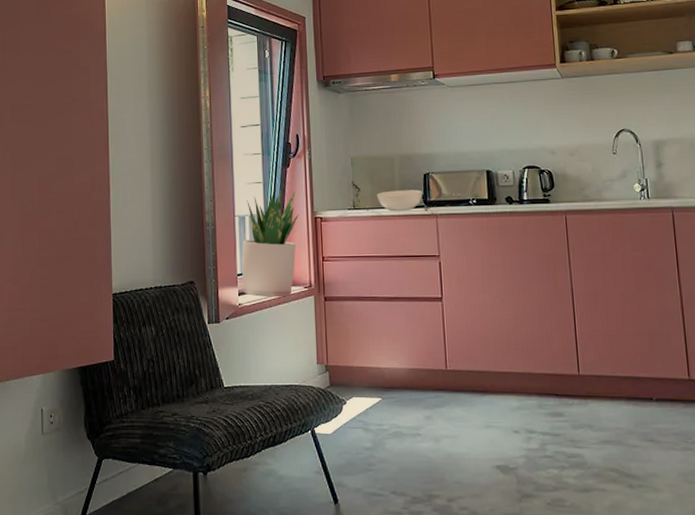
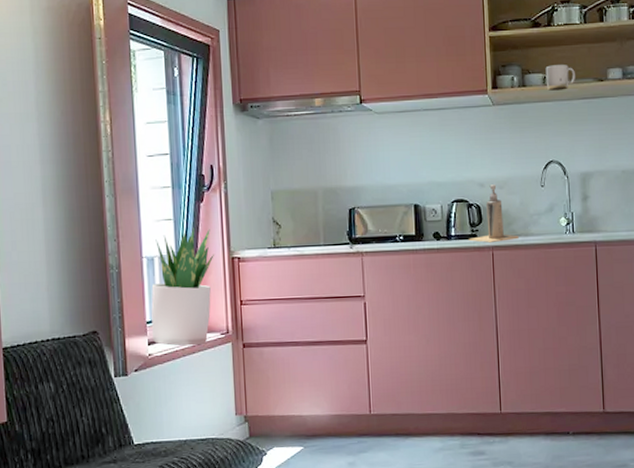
bowl: present [376,190,423,212] -> none [299,226,349,250]
soap dispenser: none [540,152,592,208] -> present [468,184,519,243]
mug: none [613,39,645,64] -> present [545,65,576,91]

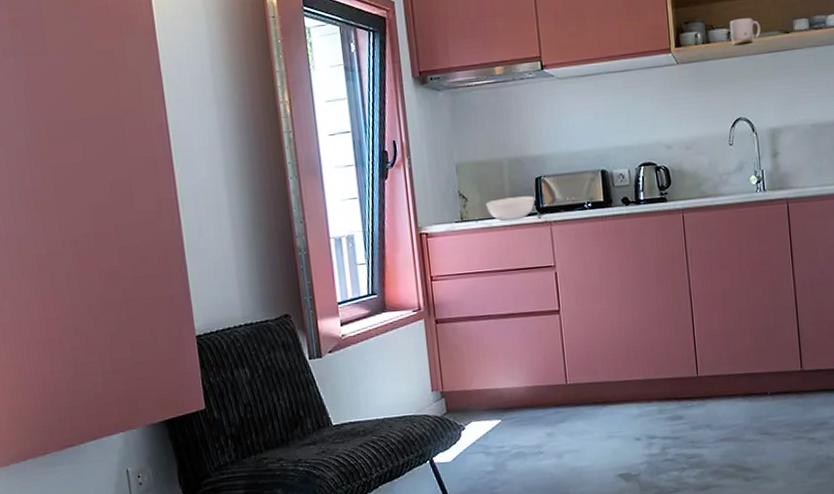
planter: present [151,227,214,346] -> none [340,205,402,326]
bowl: none [299,226,349,250] -> present [485,196,536,222]
soap dispenser: present [468,184,519,243] -> none [657,145,709,206]

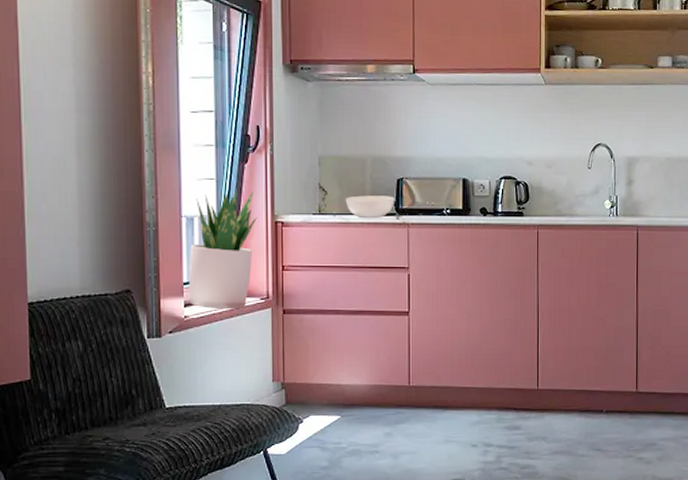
planter: none [340,205,402,326] -> present [189,188,257,310]
mug: present [729,18,761,46] -> none [598,49,628,75]

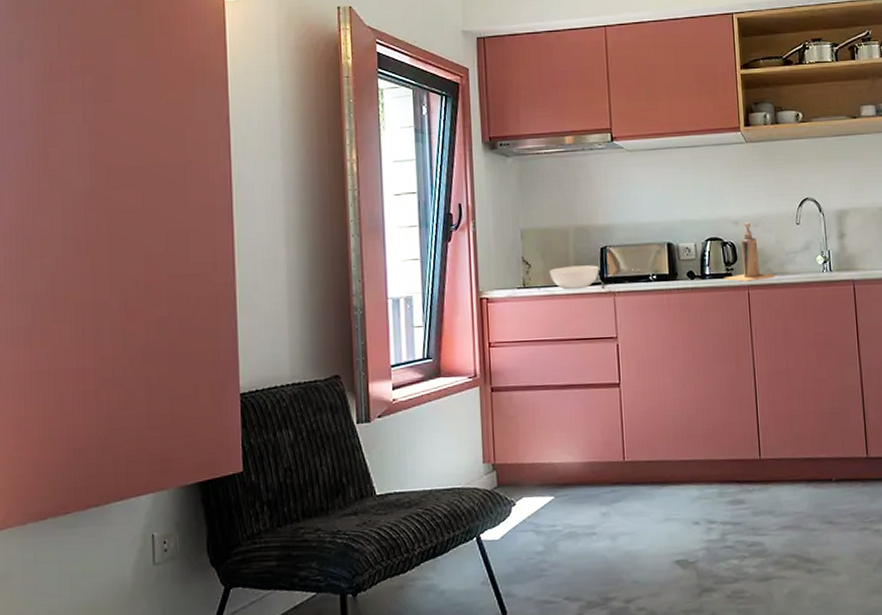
planter: present [189,188,257,310] -> none [396,267,462,391]
soap dispenser: none [514,164,564,222] -> present [723,222,775,282]

